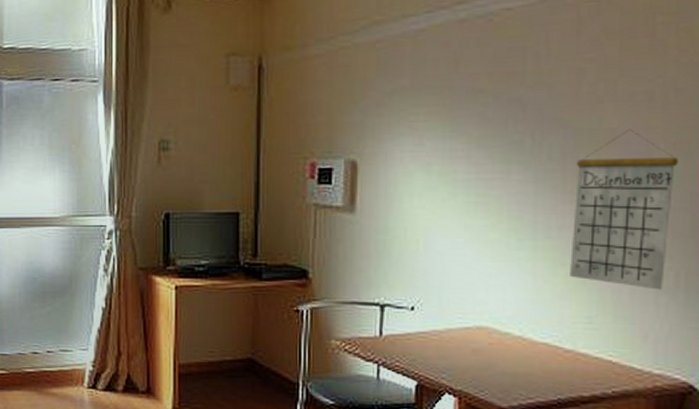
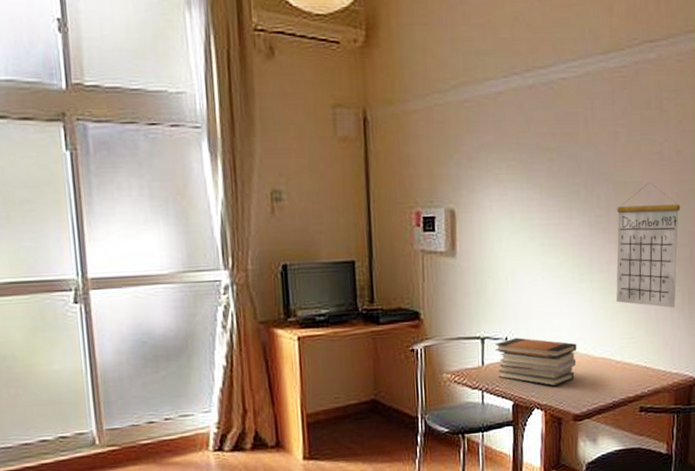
book stack: none [397,308,509,371] -> present [495,337,577,387]

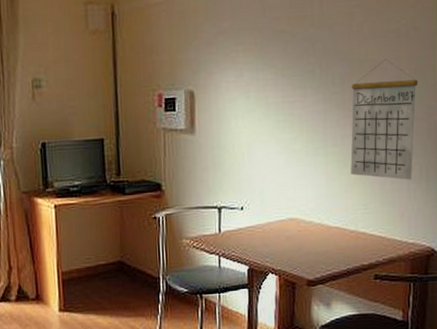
book stack: present [495,337,577,387] -> none [231,207,311,253]

